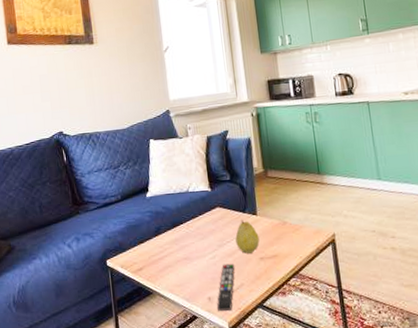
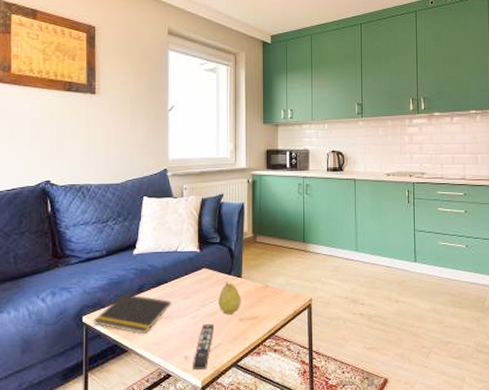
notepad: none [116,236,189,277] -> present [93,293,171,335]

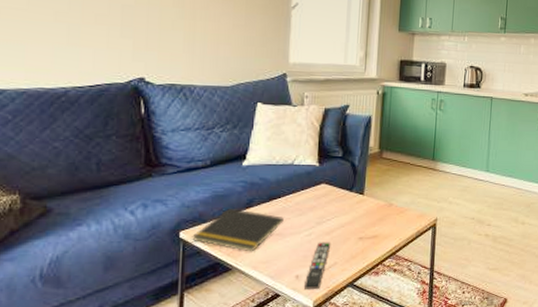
fruit: present [218,282,241,314] -> none [336,198,362,233]

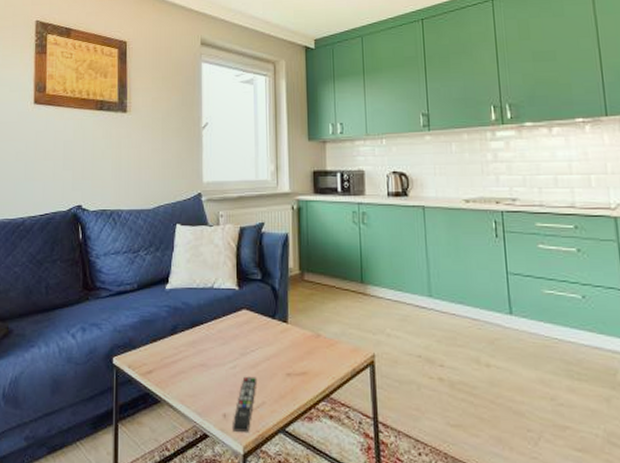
notepad: present [192,208,284,252] -> none [123,334,207,384]

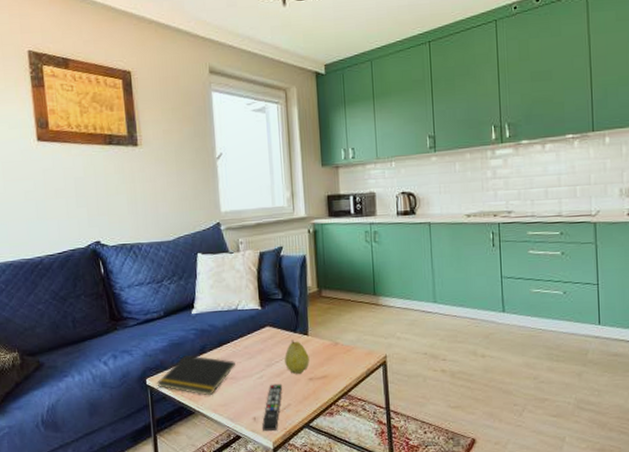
notepad: none [123,334,207,384] -> present [157,354,235,396]
fruit: none [261,327,288,367] -> present [285,340,310,374]

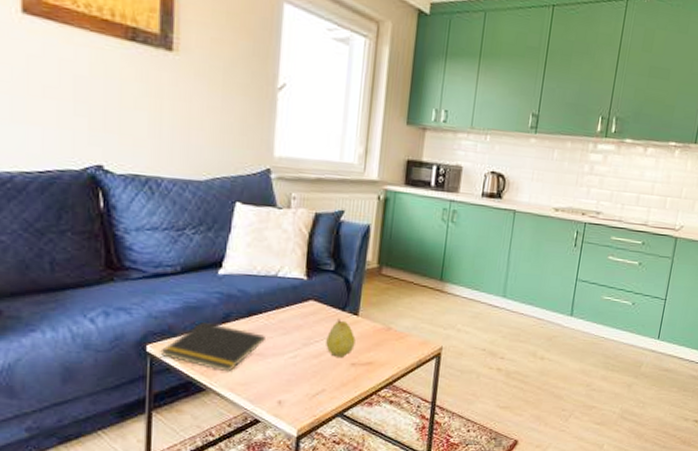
remote control: present [262,383,283,431] -> none [288,365,319,417]

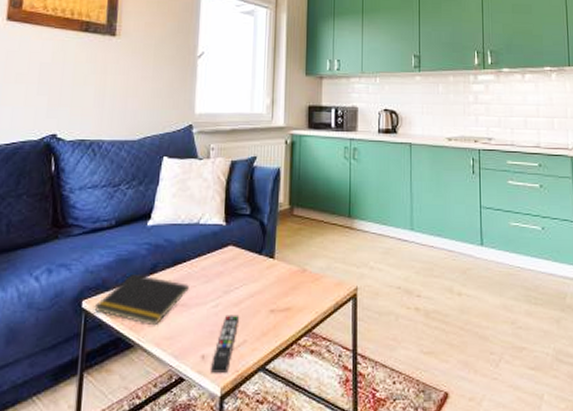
remote control: none [288,365,319,417] -> present [211,315,240,373]
fruit: present [326,319,356,357] -> none [245,263,273,304]

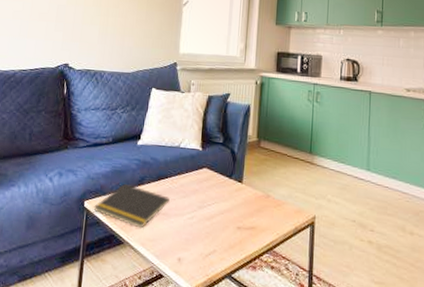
remote control: present [211,315,240,373] -> none [185,226,211,275]

